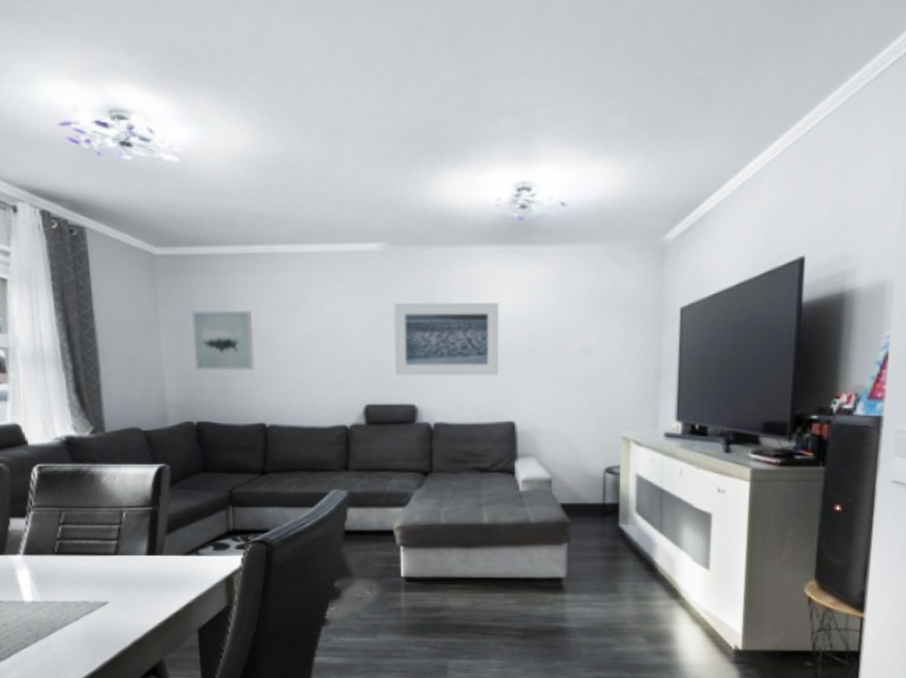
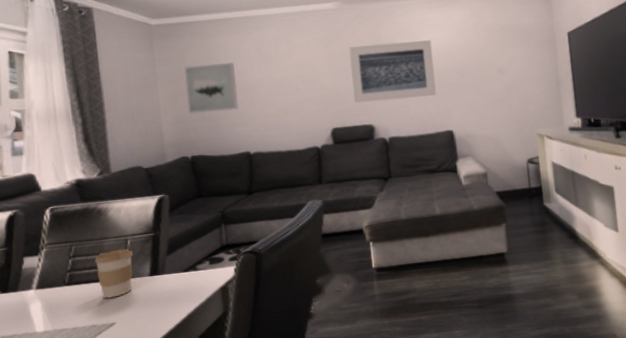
coffee cup: none [86,521,129,574] -> present [94,248,134,298]

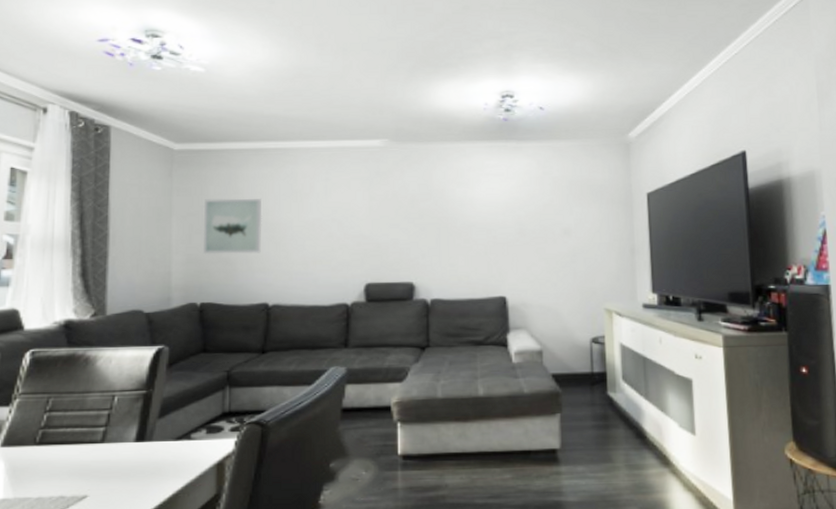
coffee cup: present [94,248,134,298] -> none [73,406,120,465]
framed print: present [349,40,436,104] -> none [393,189,490,257]

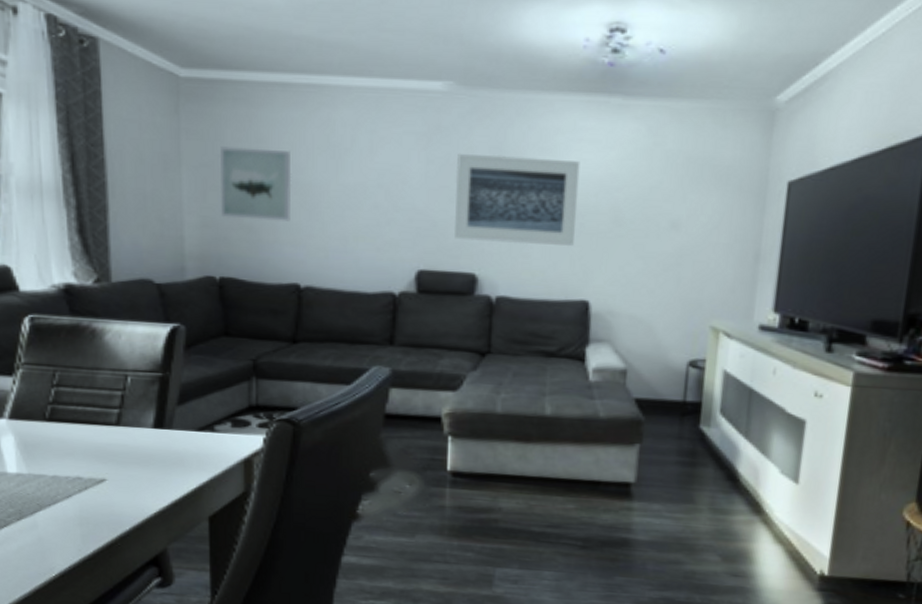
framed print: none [393,189,490,257] -> present [455,154,580,246]

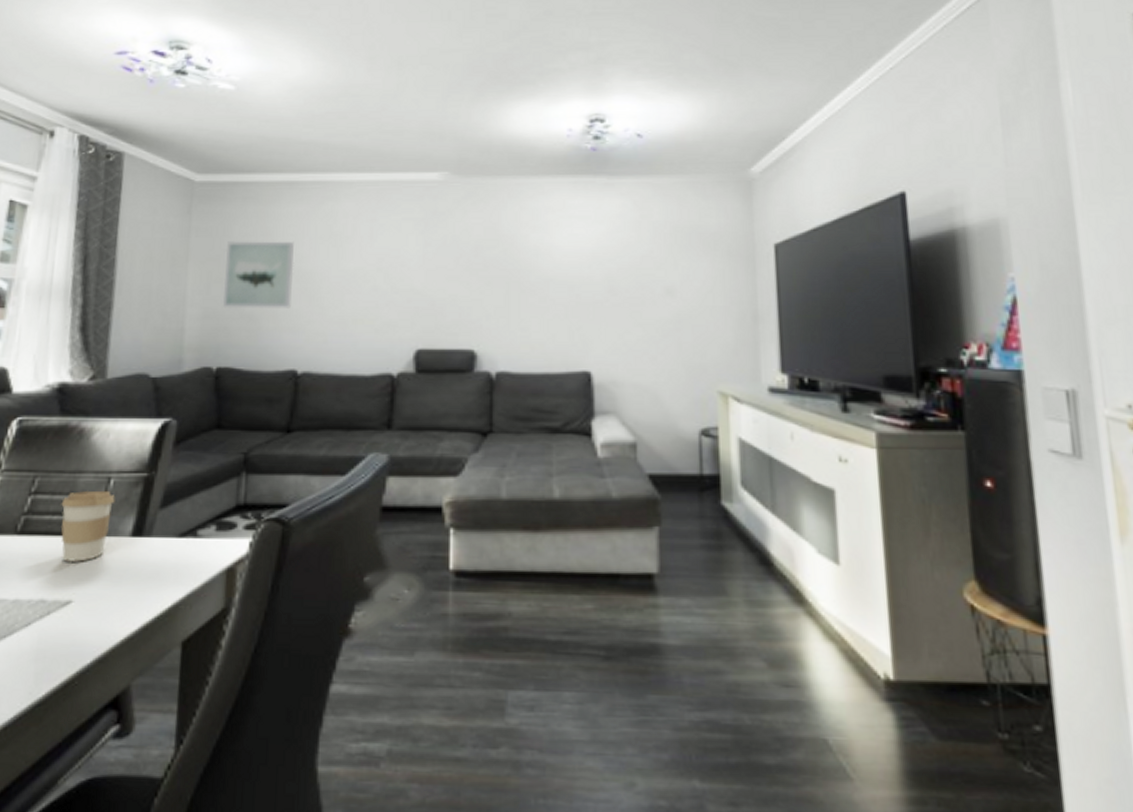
coffee cup: none [83,386,134,447] -> present [61,490,115,562]
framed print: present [455,154,580,246] -> none [452,234,572,318]

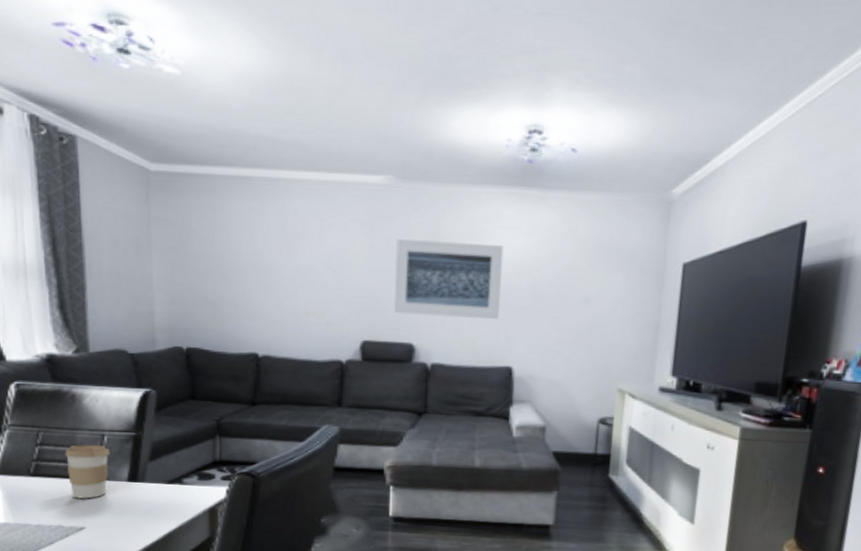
wall art: present [222,241,294,308] -> none [186,232,250,298]
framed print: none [452,234,572,318] -> present [394,239,504,319]

